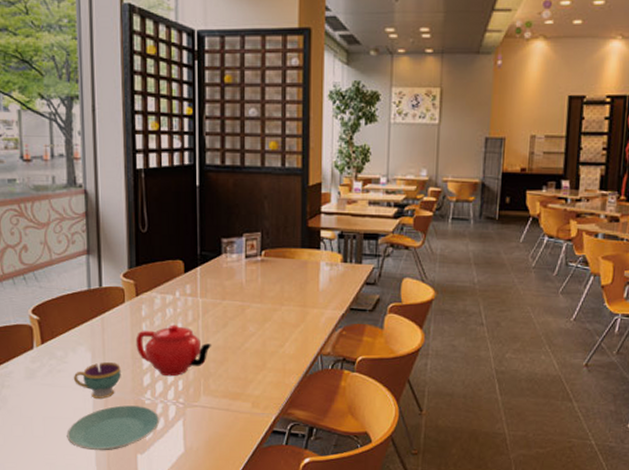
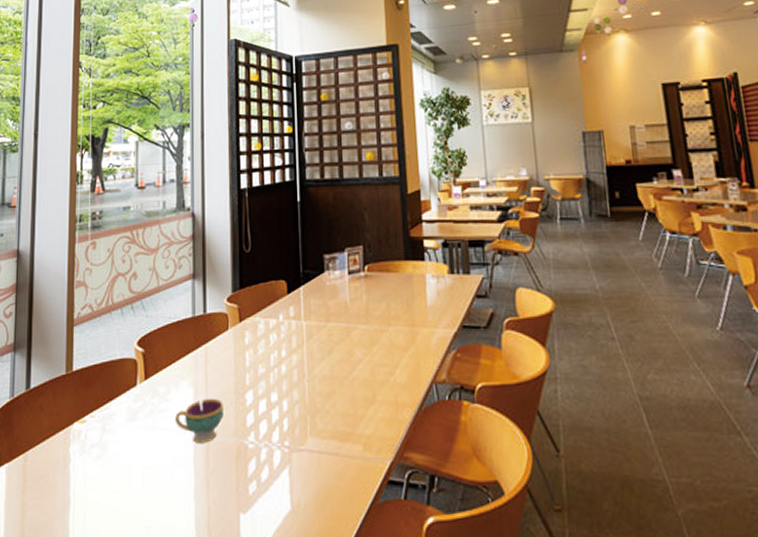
plate: present [67,405,160,451] -> none [166,451,264,510]
teapot: present [135,324,211,377] -> none [239,352,317,414]

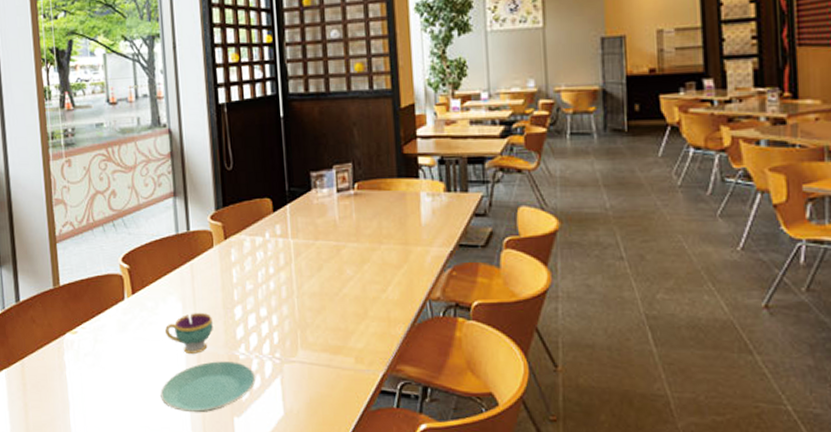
plate: none [166,451,264,510] -> present [160,361,256,413]

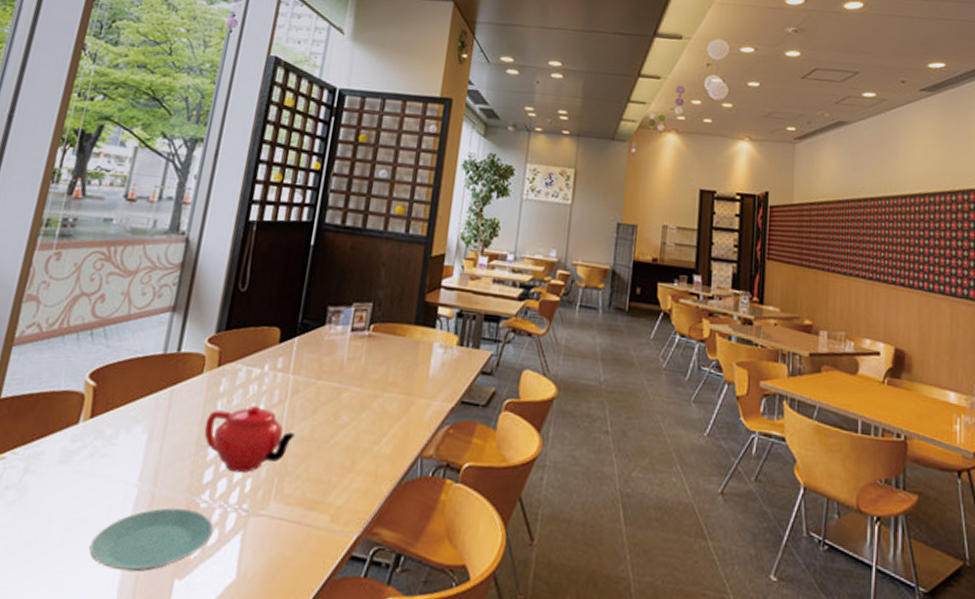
teacup: present [164,313,213,354] -> none [117,447,180,497]
teapot: none [226,269,306,328] -> present [204,405,295,473]

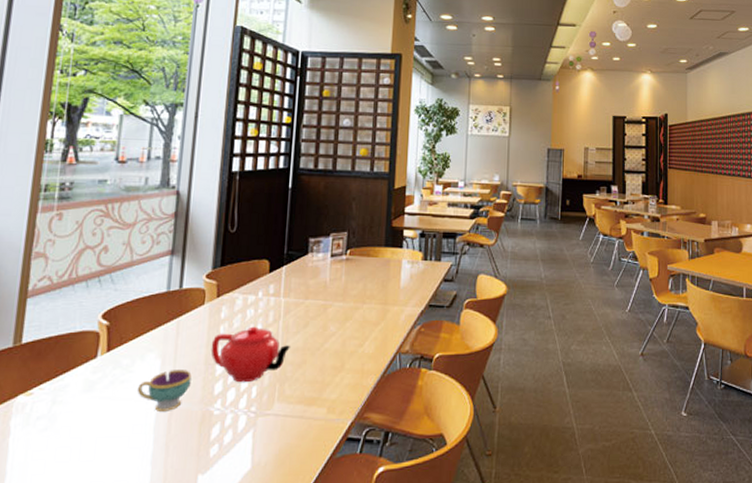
plate: present [89,508,214,572] -> none [119,417,228,474]
teacup: none [117,447,180,497] -> present [136,370,192,411]

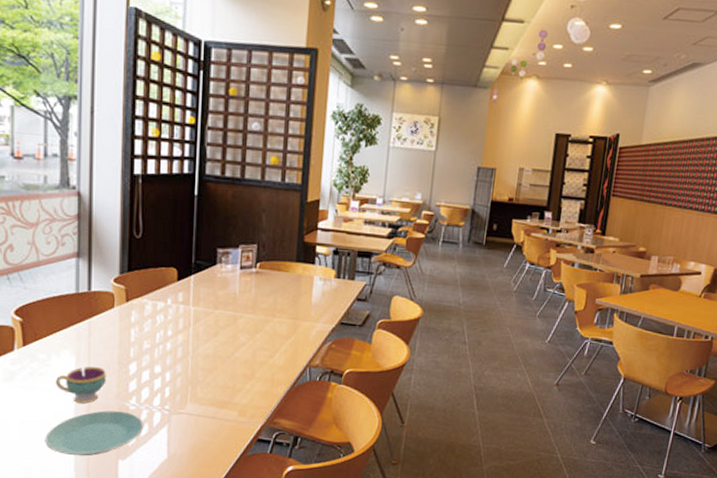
plate: none [119,417,228,474] -> present [45,410,144,456]
teapot: present [210,326,290,383] -> none [123,331,201,384]

